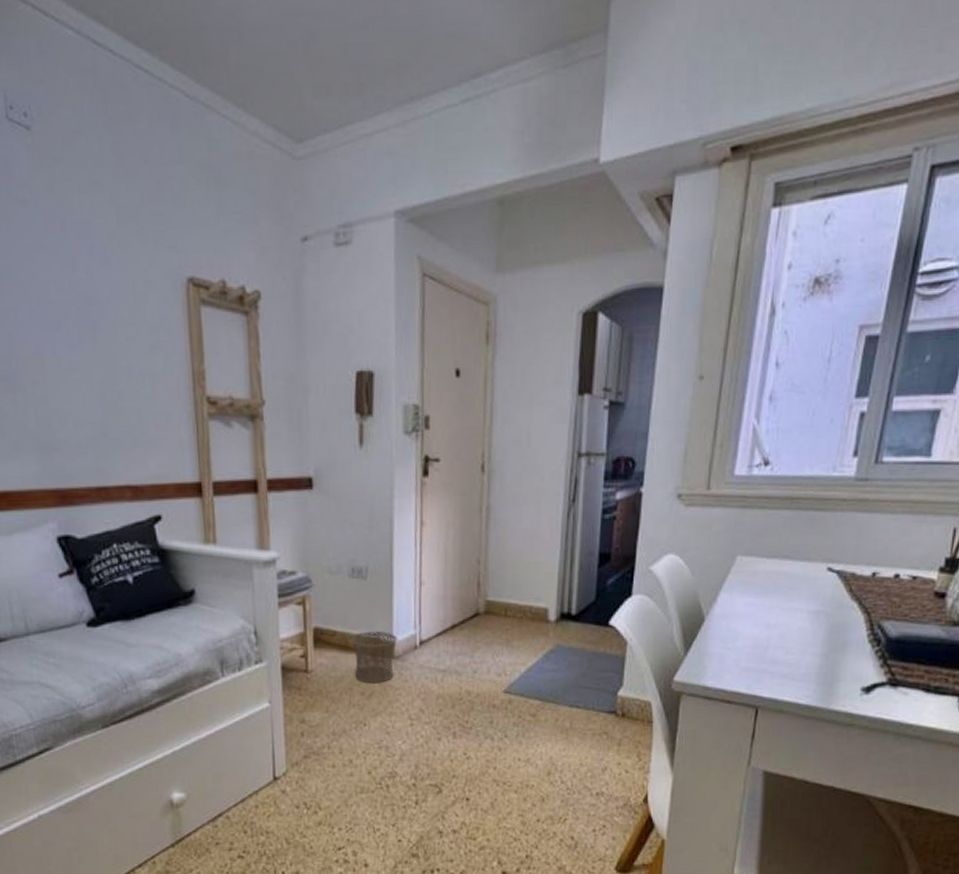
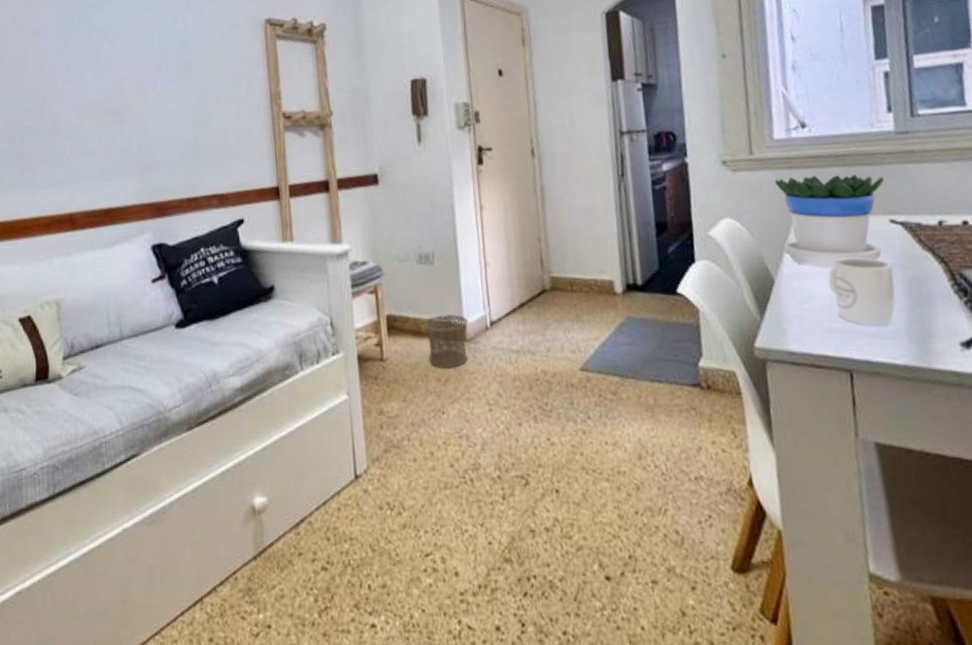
flowerpot: none [720,516,832,612] -> present [775,174,884,270]
mug: none [755,602,818,668] -> present [828,257,896,326]

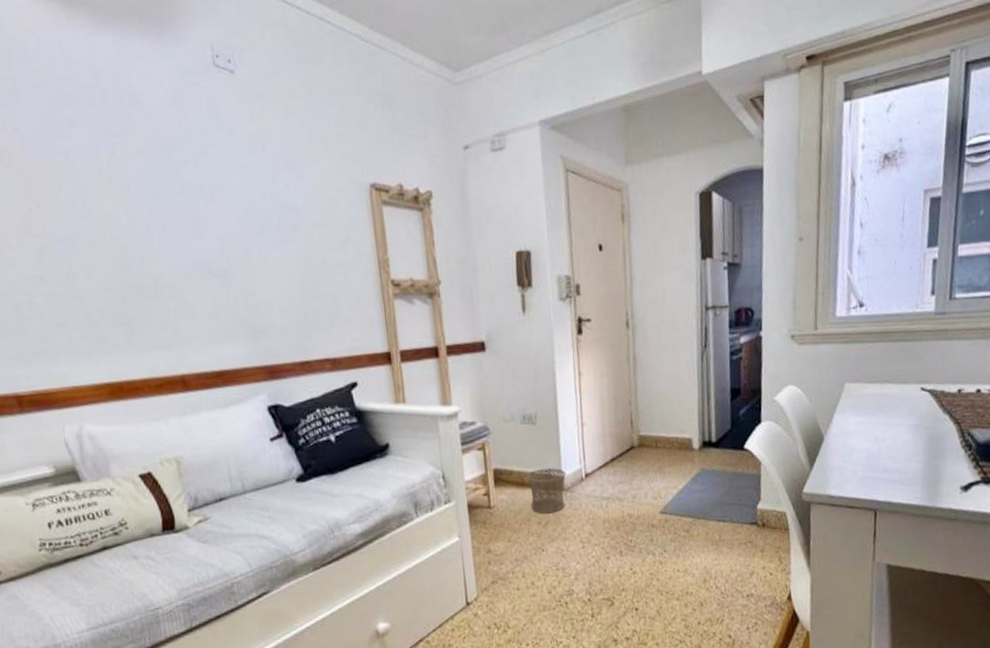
flowerpot: present [775,174,884,270] -> none [833,349,920,429]
mug: present [828,257,896,326] -> none [866,419,918,475]

